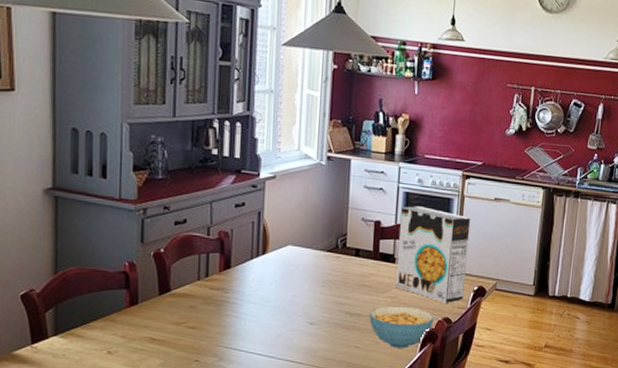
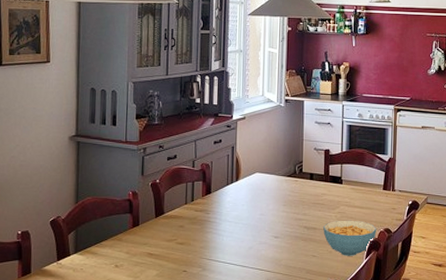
cereal box: present [395,206,471,303] -> none [343,136,403,216]

